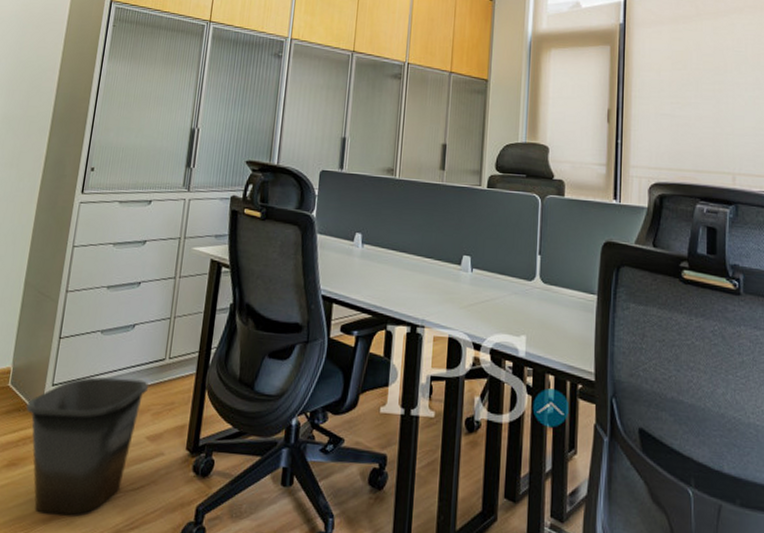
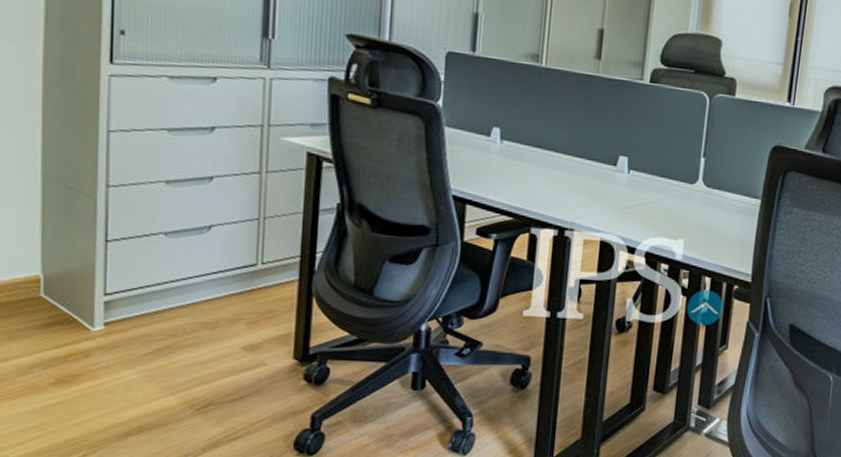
waste bin: present [26,377,149,515] -> none [71,285,239,430]

